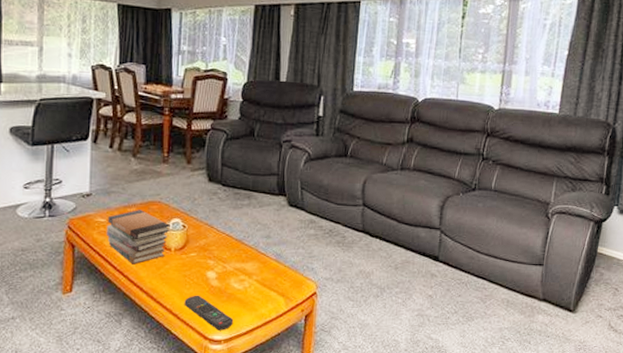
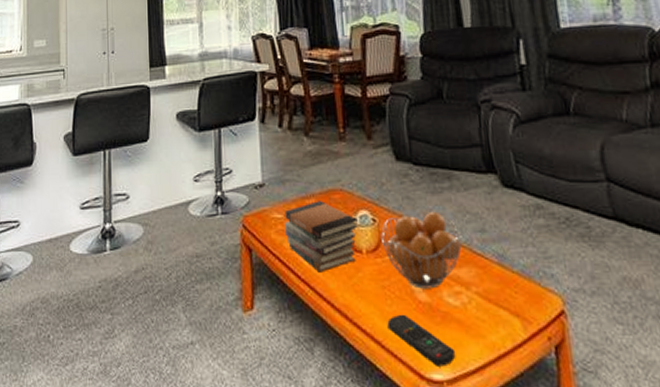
fruit basket: none [188,221,252,278] -> present [381,211,463,289]

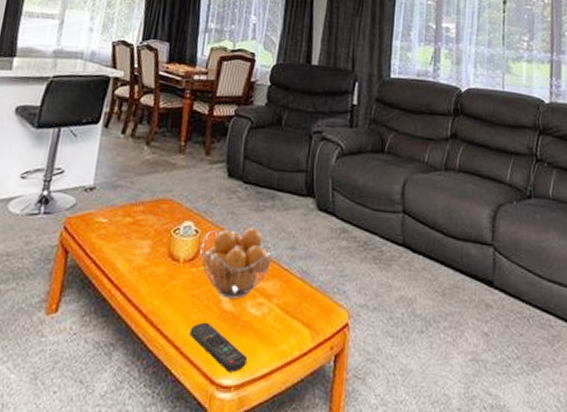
book stack: present [284,201,358,273] -> none [106,209,181,279]

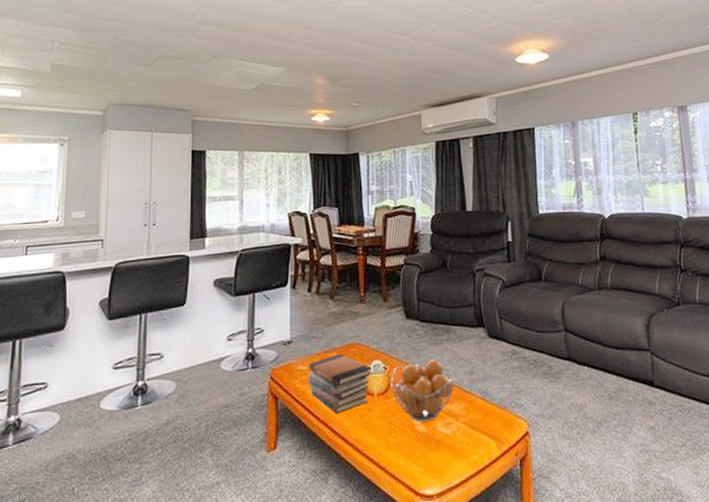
book stack: none [106,209,181,279] -> present [308,354,371,414]
remote control: present [189,322,247,372] -> none [391,443,444,484]

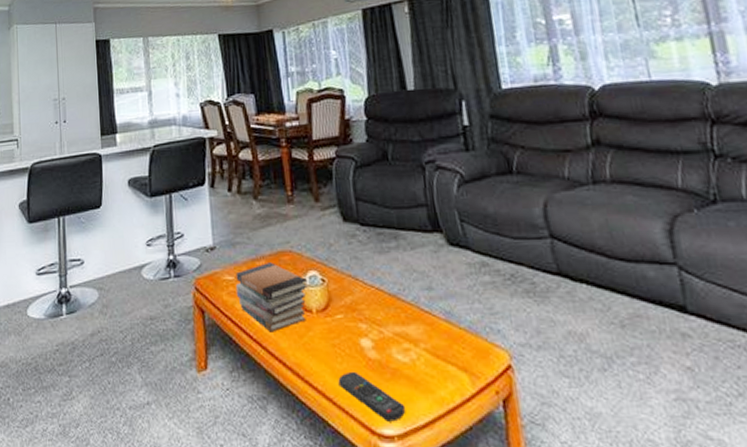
fruit basket: present [391,359,456,422] -> none [330,270,411,346]
remote control: none [391,443,444,484] -> present [338,371,405,422]

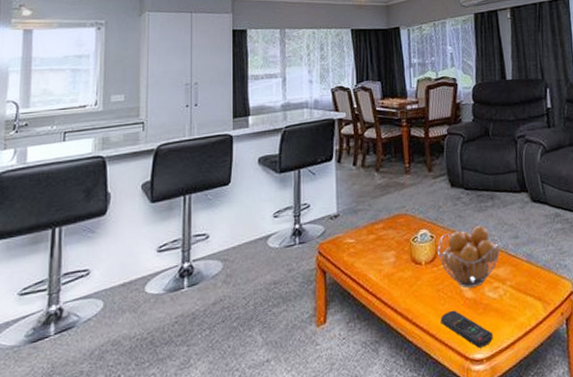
book stack: present [235,262,308,332] -> none [355,225,419,285]
fruit basket: none [330,270,411,346] -> present [438,225,501,288]

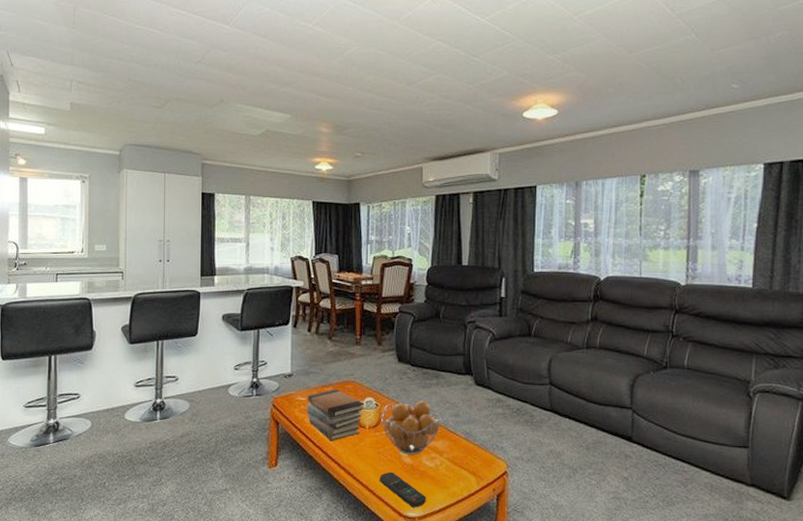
book stack: none [355,225,419,285] -> present [306,389,364,441]

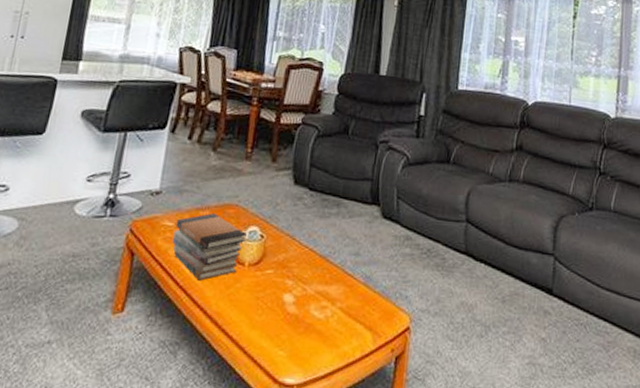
remote control: present [379,472,426,508] -> none [253,323,310,372]
fruit basket: present [381,400,441,455] -> none [265,233,338,303]

